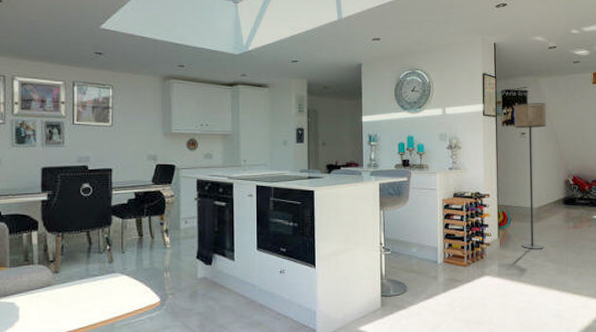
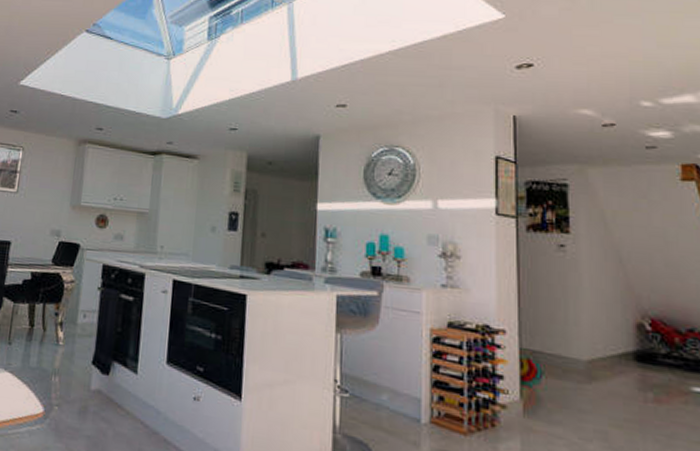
floor lamp: present [514,103,547,249] -> none [546,201,602,428]

